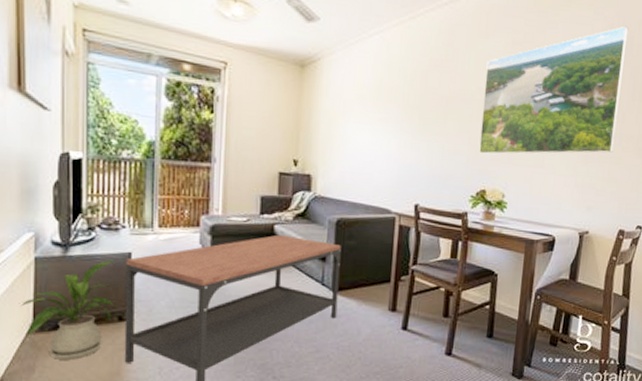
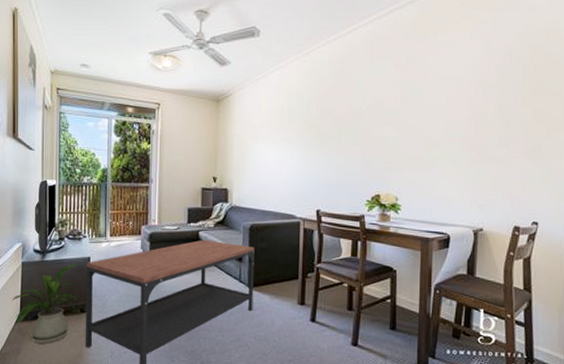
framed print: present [479,25,629,155] -> none [371,40,506,163]

